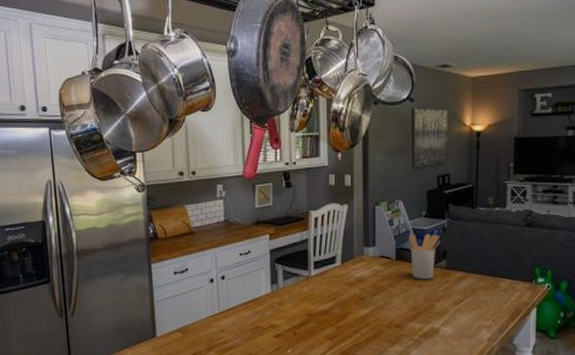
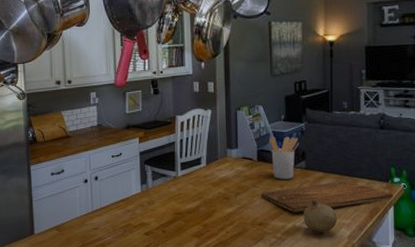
cutting board: none [398,280,537,314] -> present [260,180,394,213]
fruit: none [442,301,478,334] -> present [303,200,338,232]

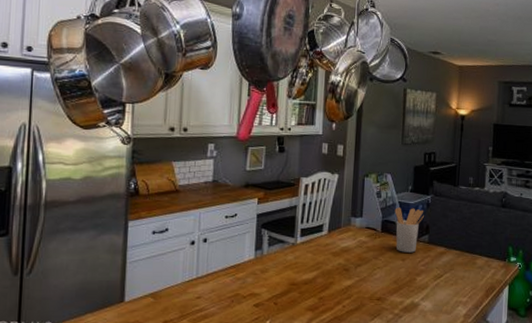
cutting board: present [260,180,394,213] -> none [381,257,510,288]
fruit: present [303,200,338,232] -> none [422,276,456,310]

